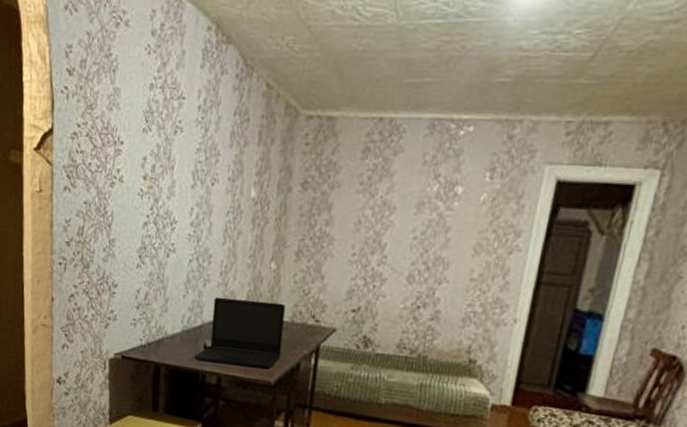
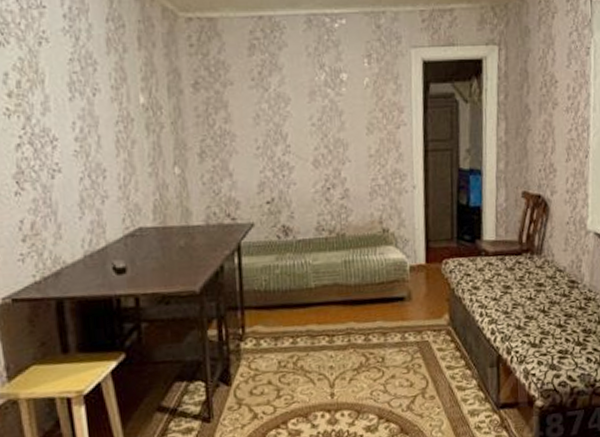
laptop: present [194,296,286,368] -> none [103,207,202,285]

